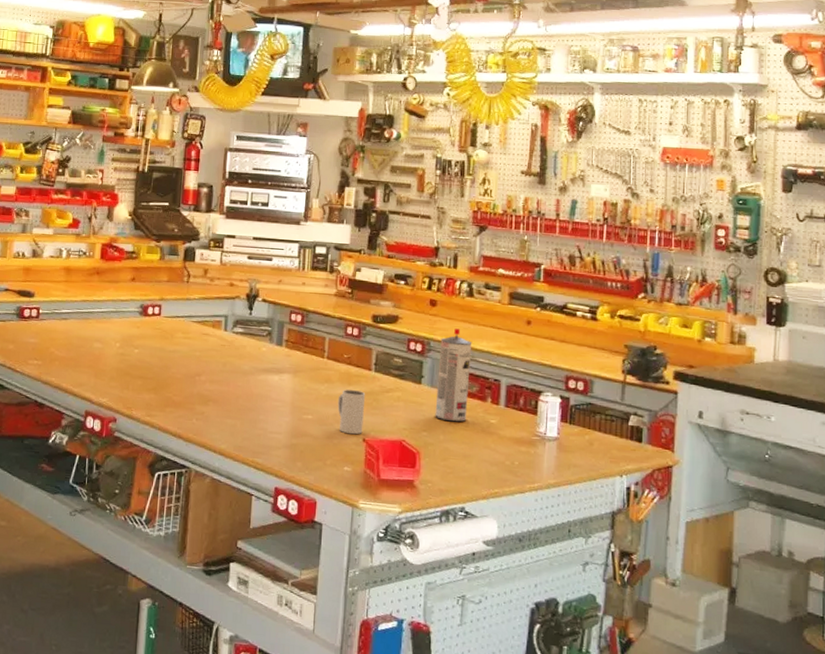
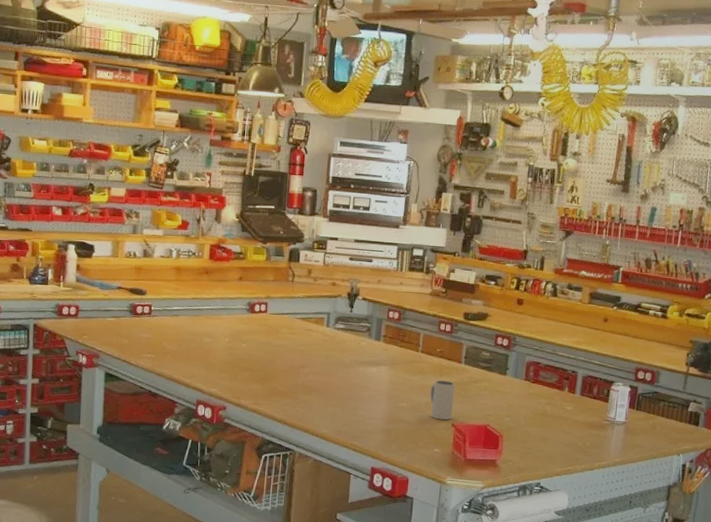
spray can: present [435,328,472,423] -> none [517,325,554,409]

